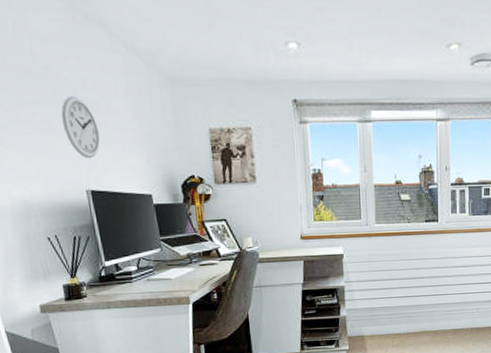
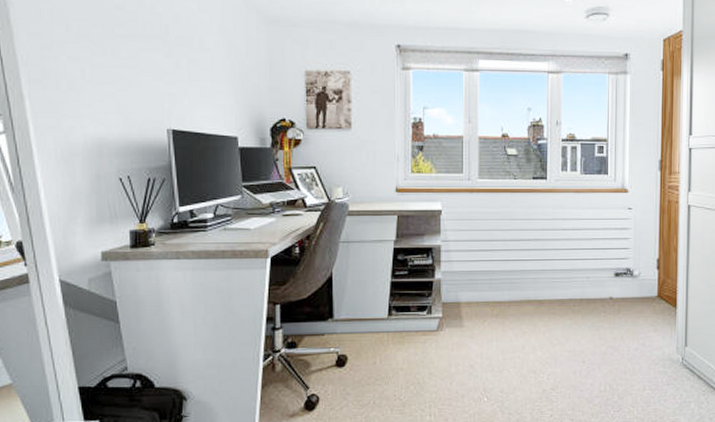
wall clock: present [61,95,100,158] -> none [149,31,188,95]

